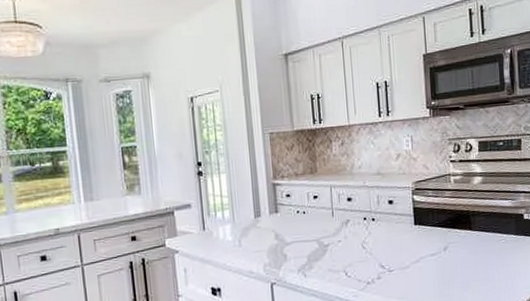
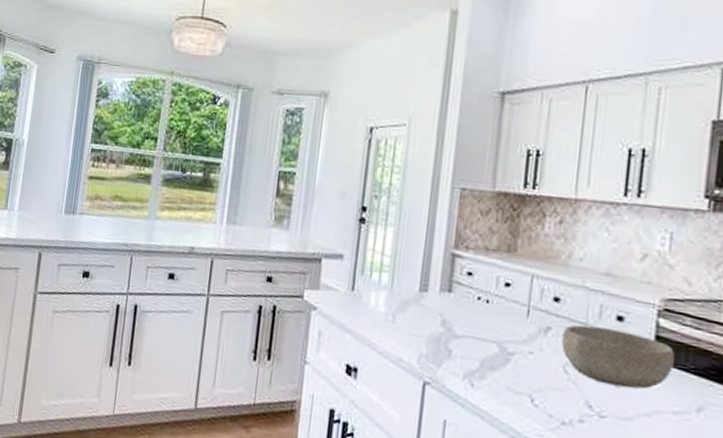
bowl: none [357,210,427,249] -> present [562,324,675,389]

